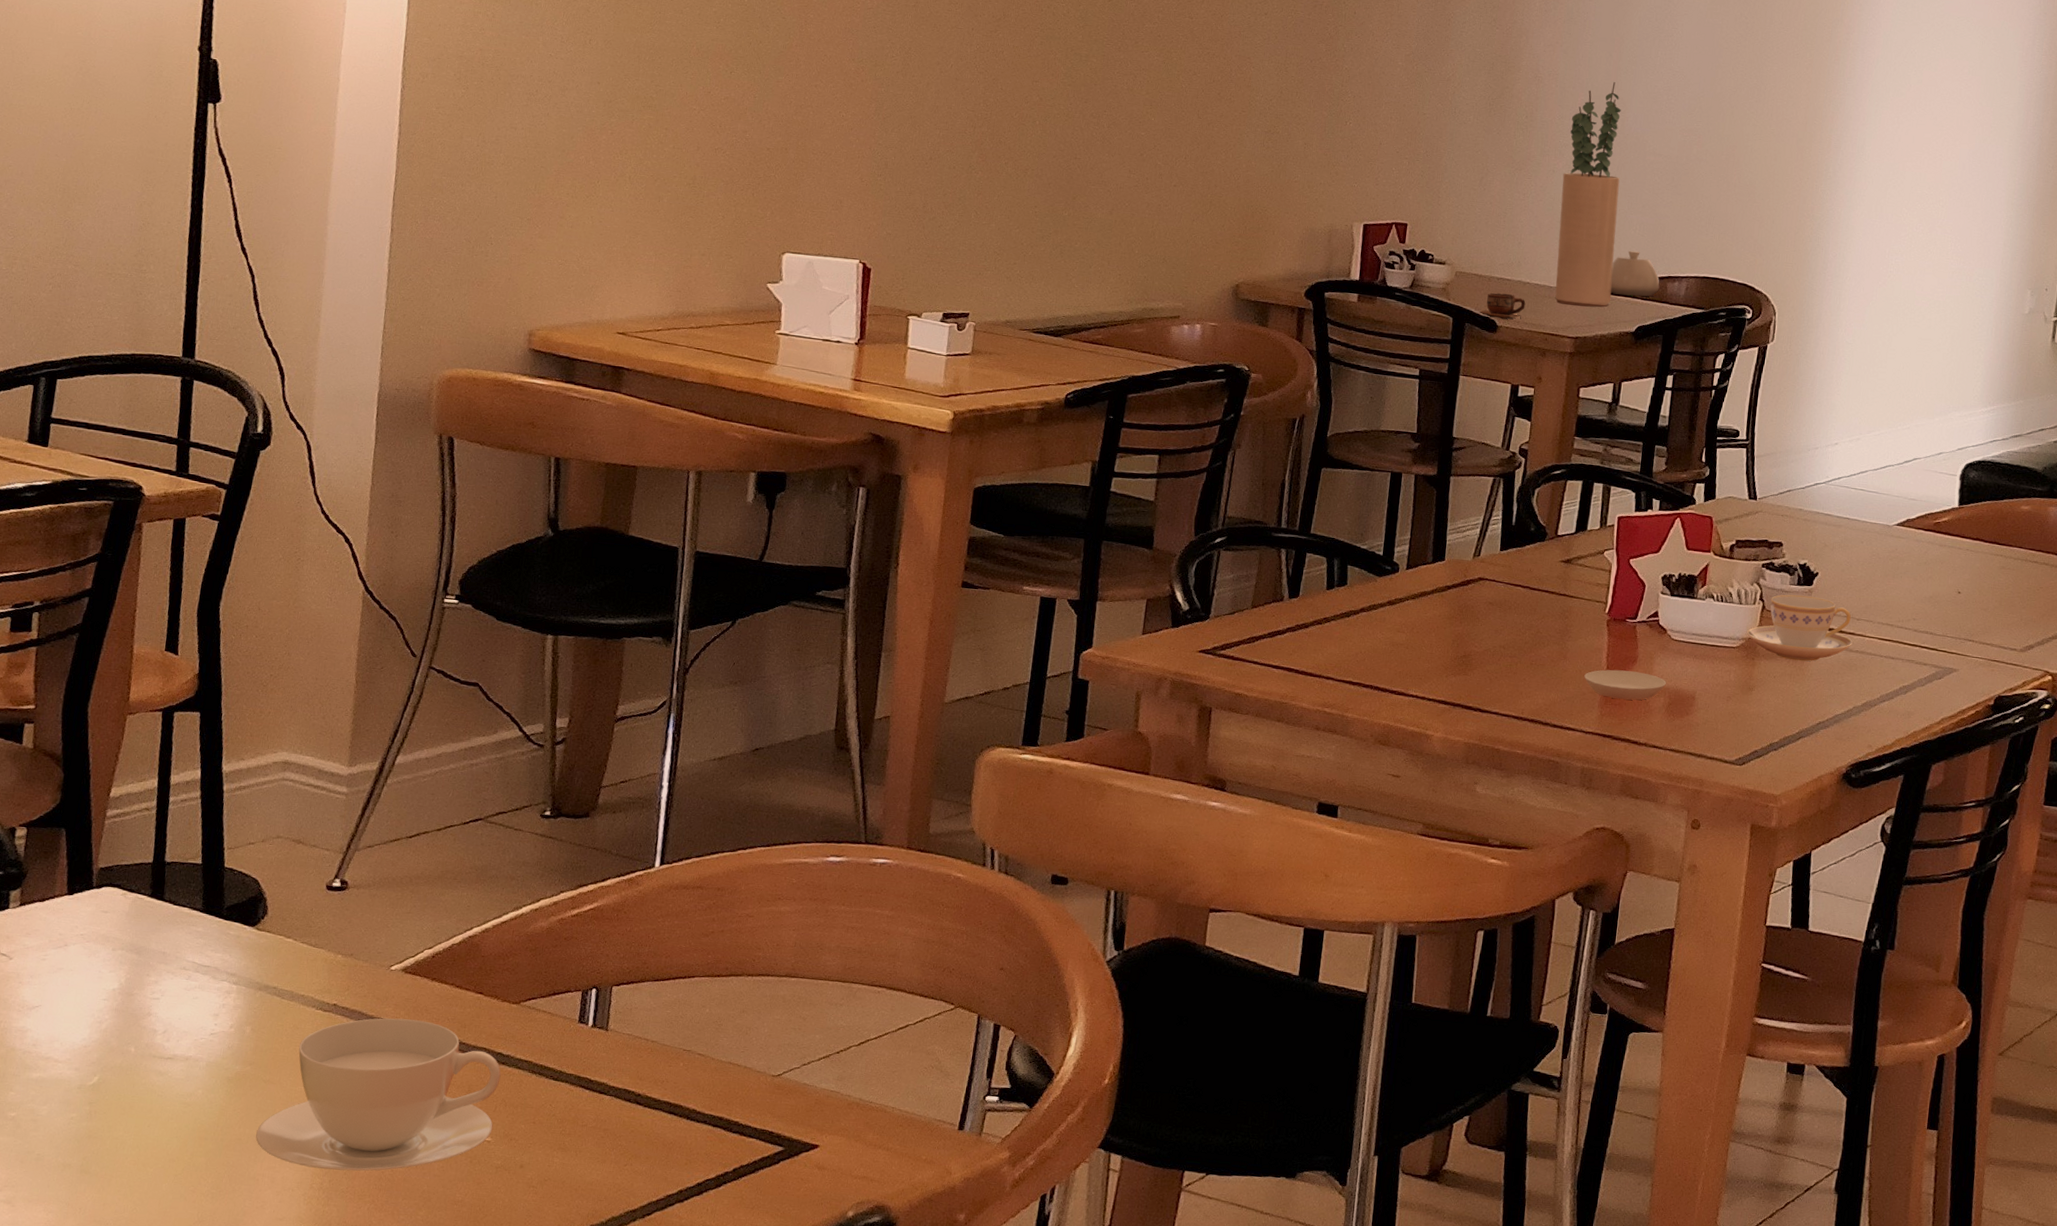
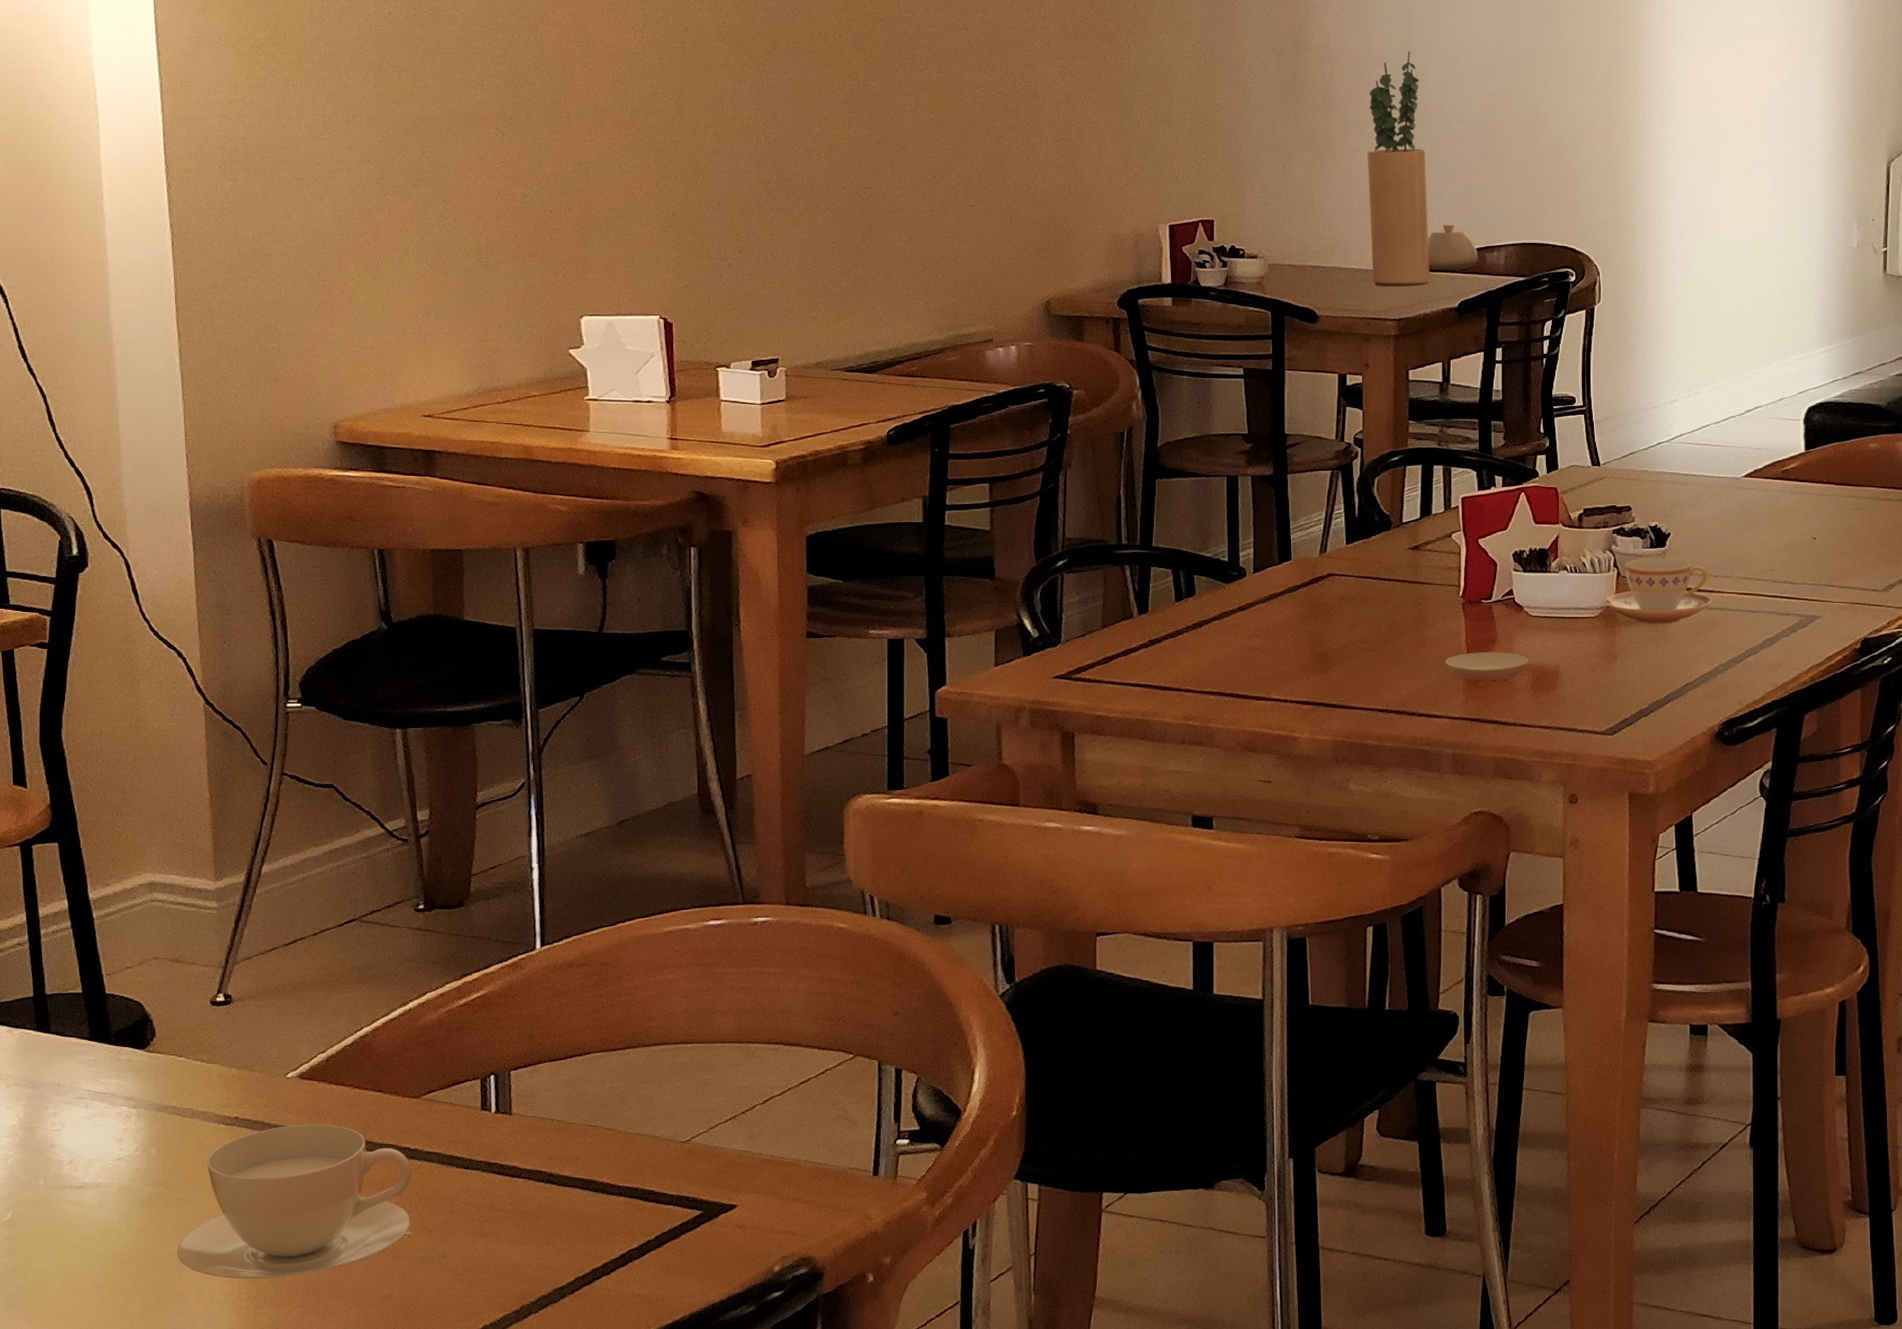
cup: present [1479,293,1526,320] -> none [1298,282,1344,309]

